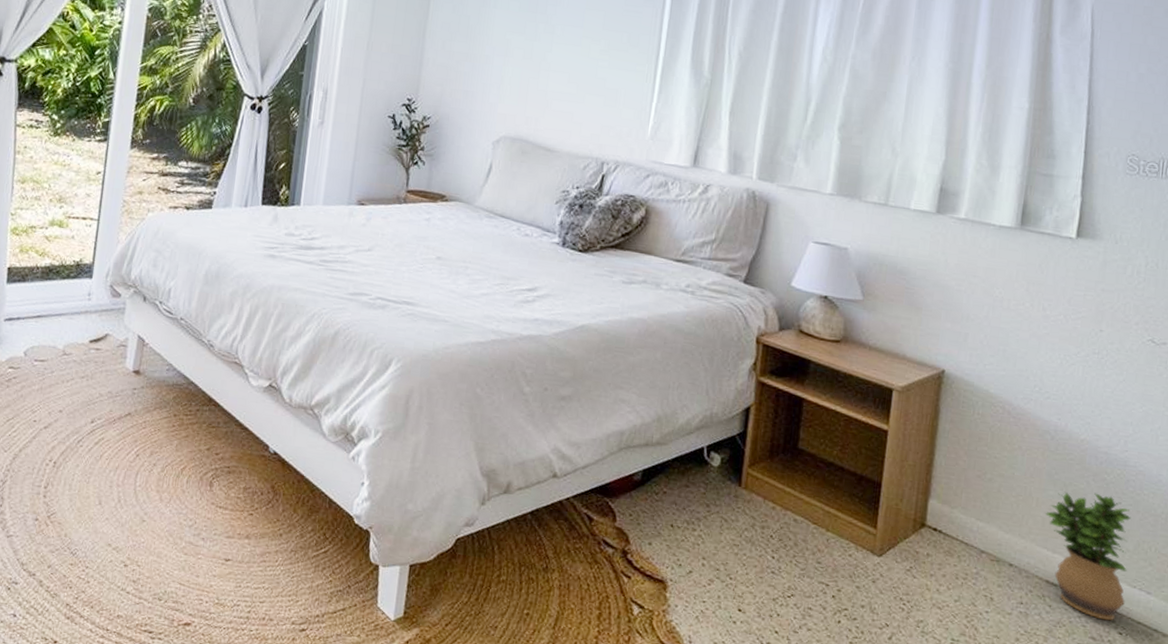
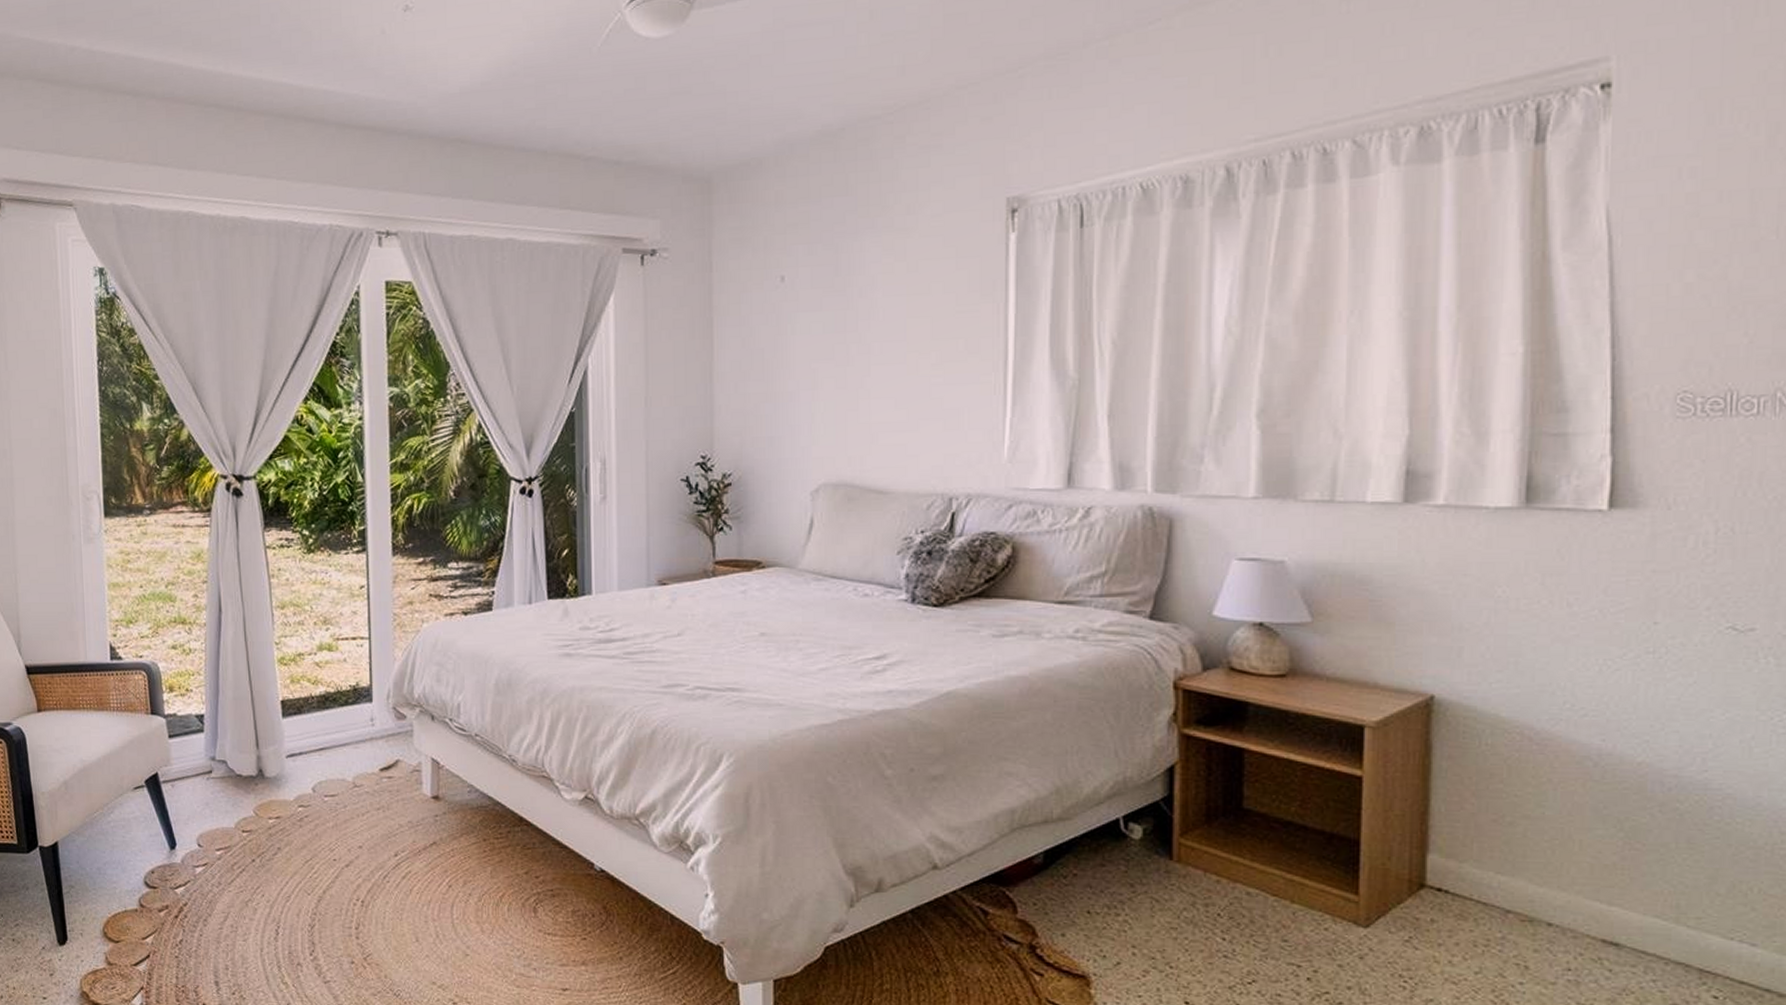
potted plant: present [1045,492,1131,621] -> none [1594,827,1720,983]

